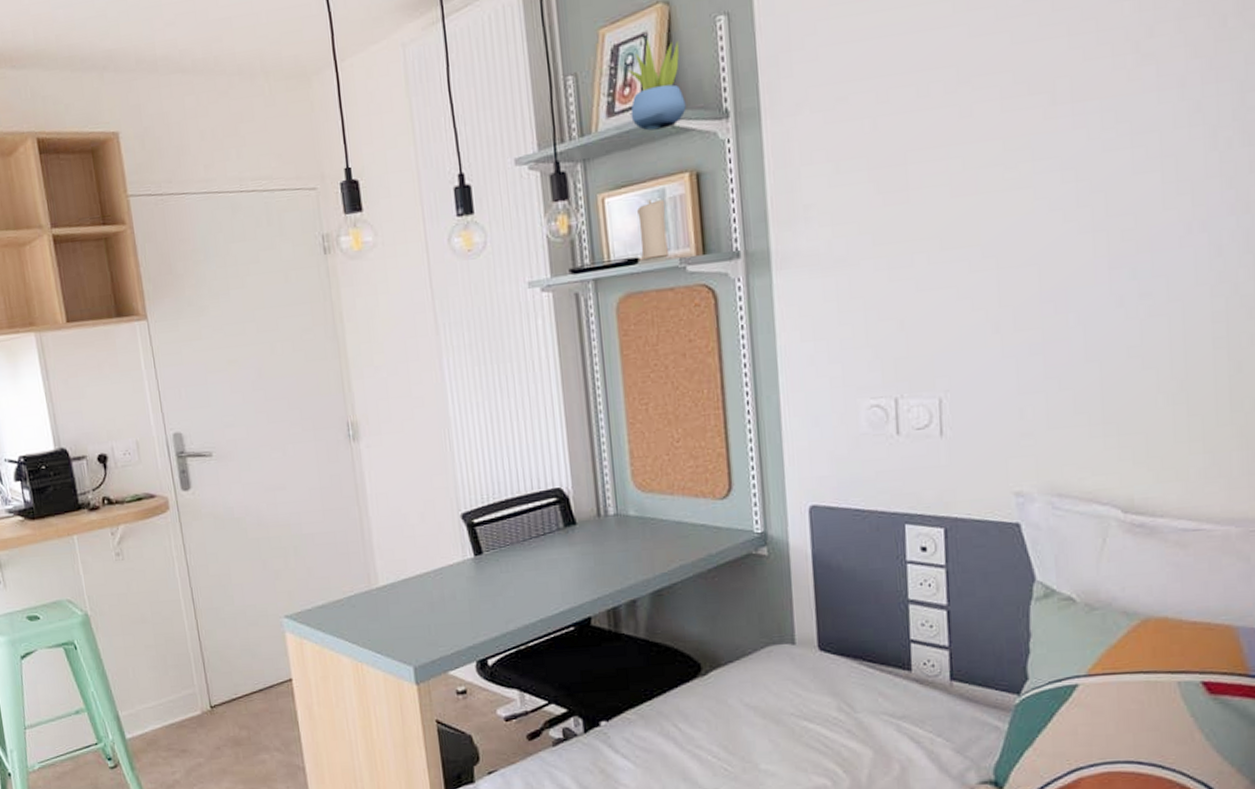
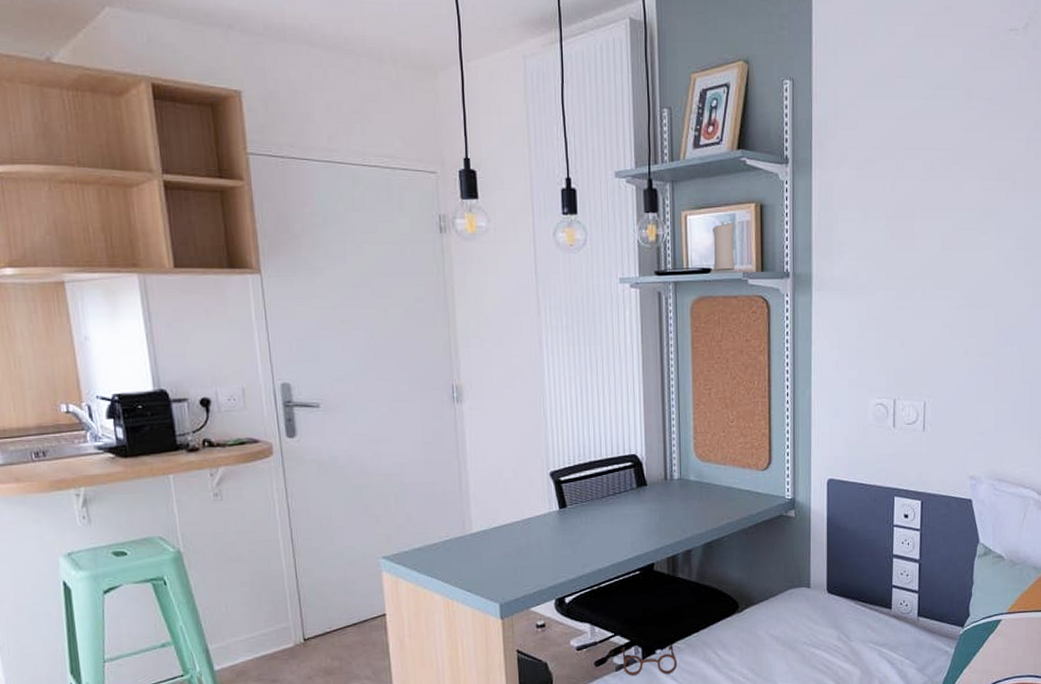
glasses: none [557,715,628,751] -> present [621,644,678,675]
succulent plant: present [627,39,686,131] -> none [712,89,756,165]

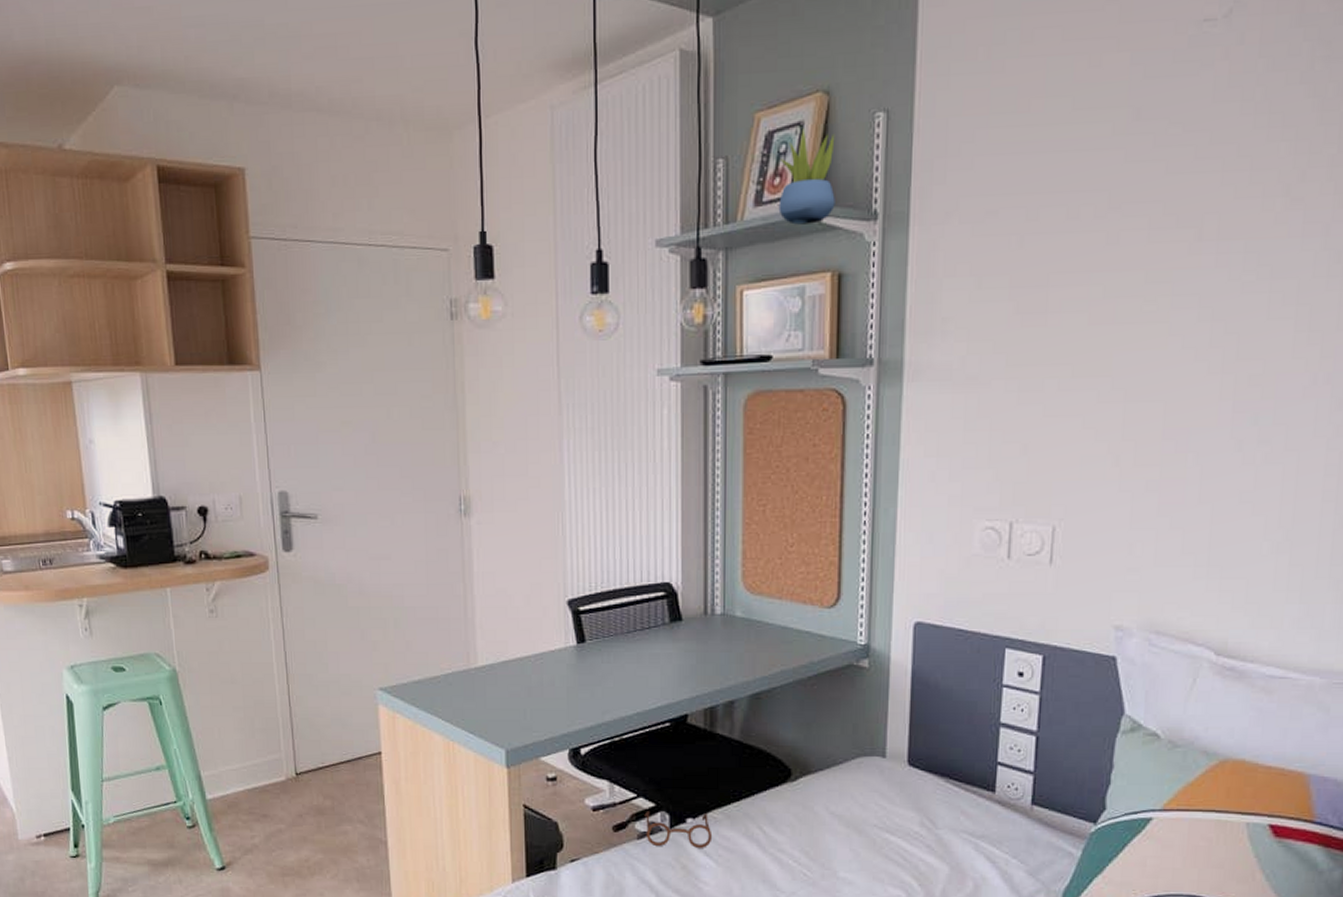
candle: present [710,221,736,271] -> none [770,296,804,359]
succulent plant: none [712,89,756,165] -> present [778,128,835,225]

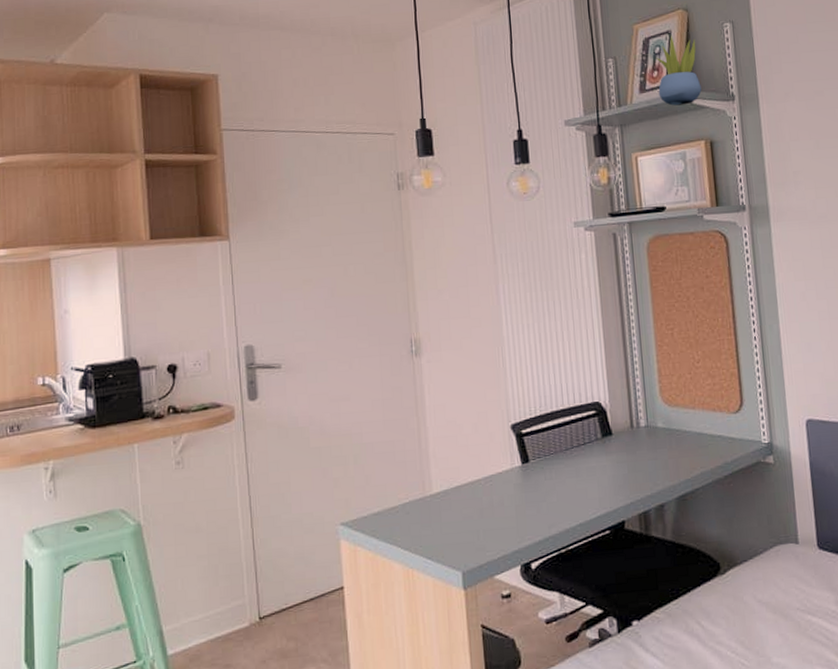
glasses: present [644,811,713,848] -> none [594,614,657,652]

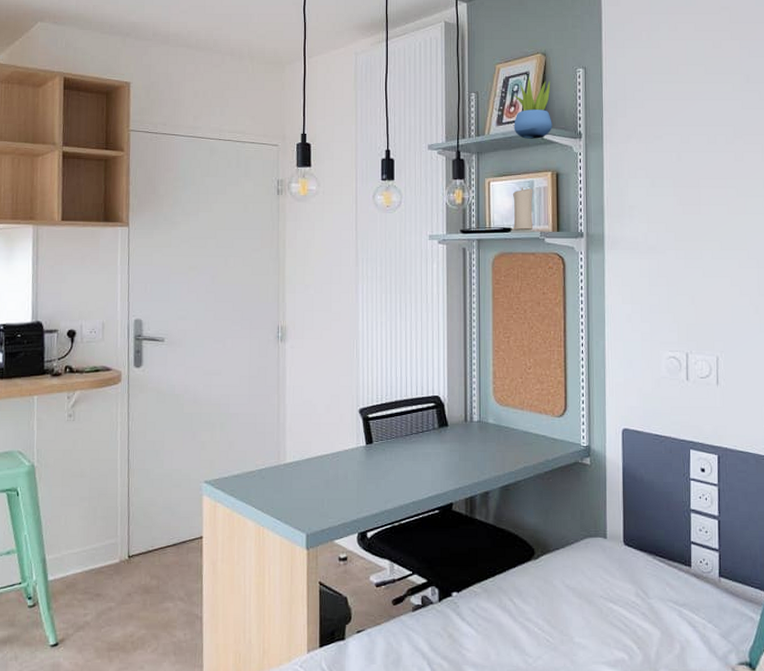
candle: none [663,160,690,210] -> present [510,187,534,231]

